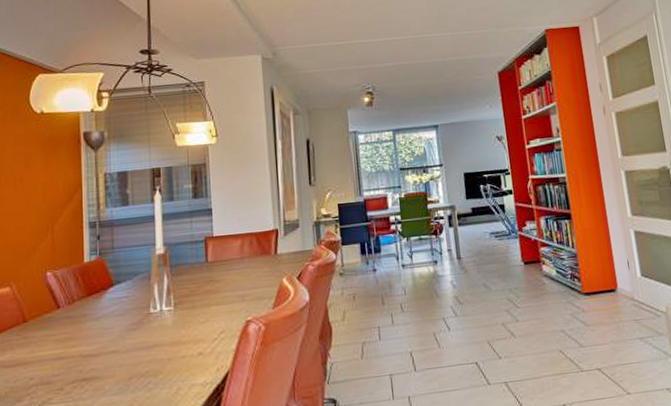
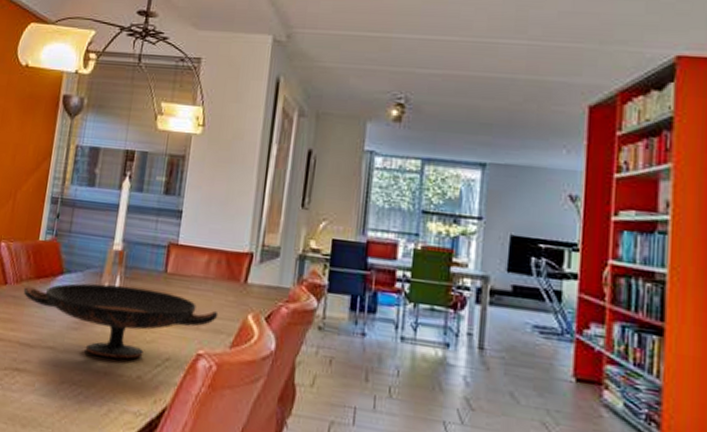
decorative bowl: none [77,278,258,347] -> present [23,283,218,359]

